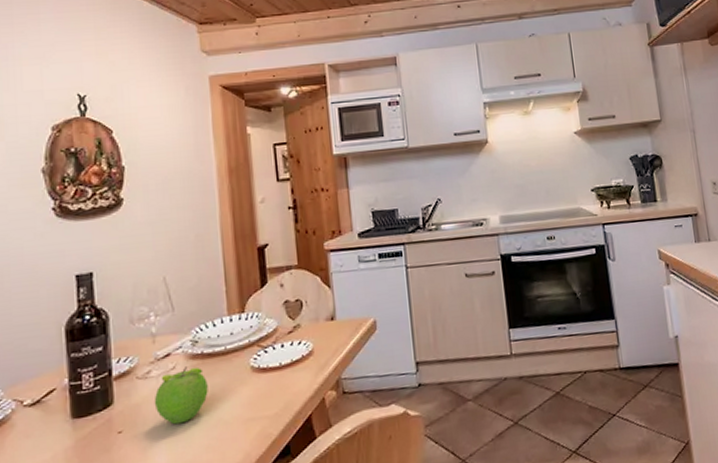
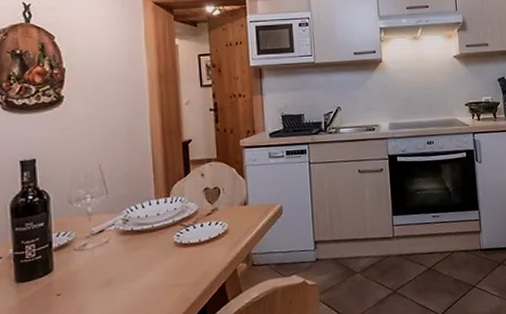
fruit: present [154,366,208,425] -> none [89,241,137,289]

